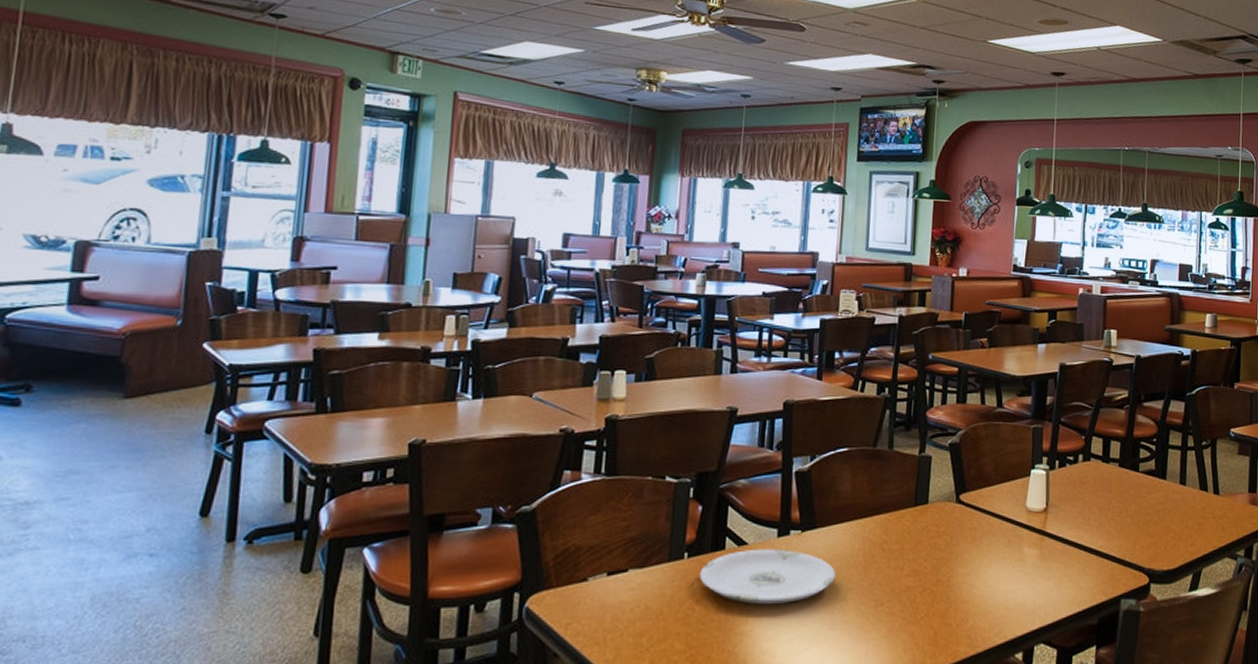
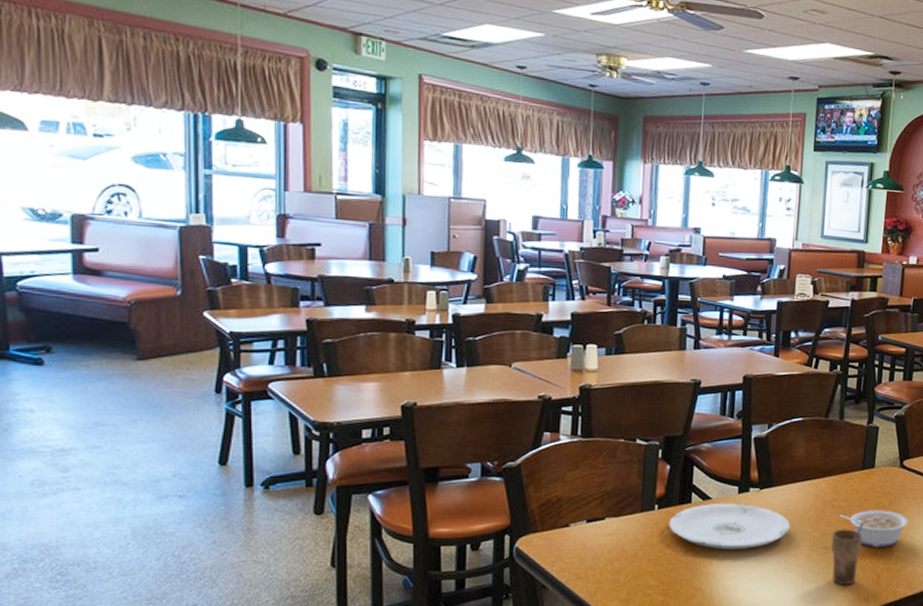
cup: none [881,569,917,645] -> present [831,523,863,585]
legume: none [889,553,967,598] -> present [838,510,908,547]

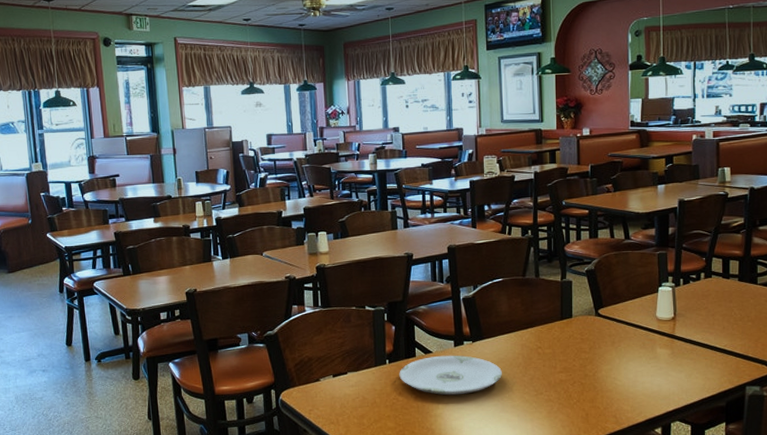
cup: present [831,523,863,585] -> none [540,367,568,423]
legume: present [838,510,908,547] -> none [544,354,609,388]

